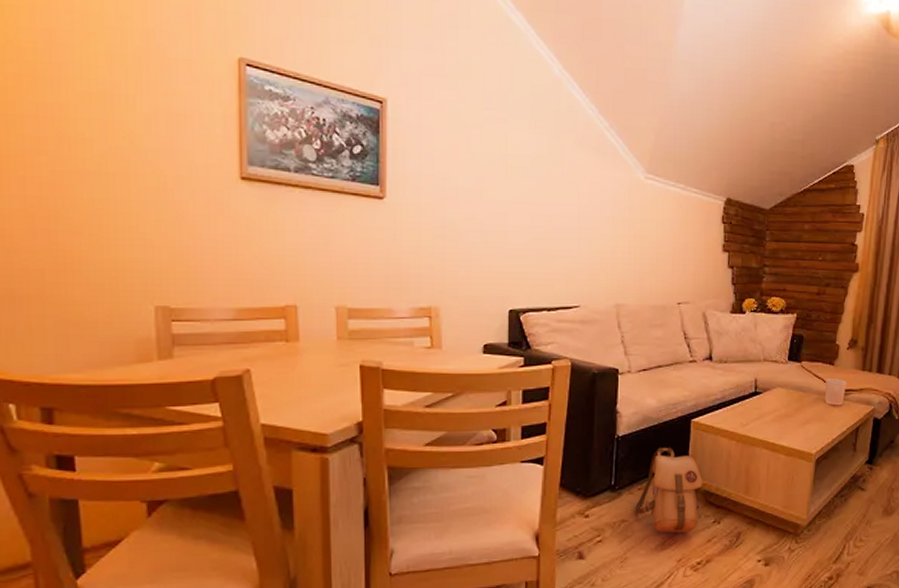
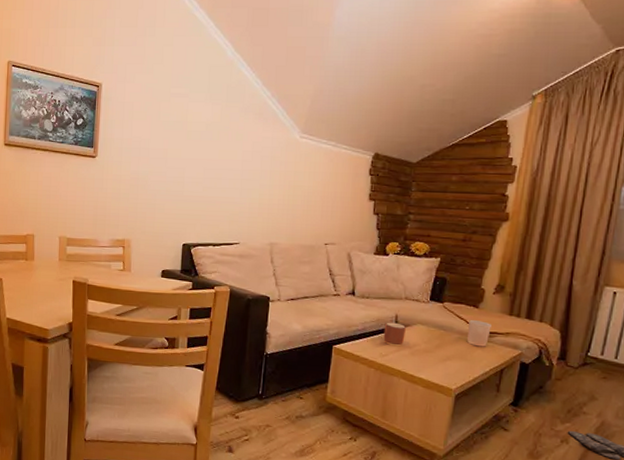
backpack: present [635,447,703,533] -> none [278,367,342,444]
mug: none [743,387,766,414] -> present [383,322,406,347]

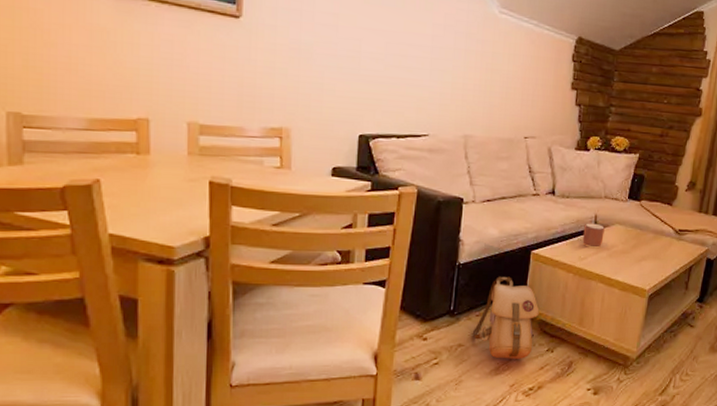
backpack: none [278,367,342,444] -> present [472,276,540,359]
candle holder: present [467,320,493,347] -> none [661,218,684,245]

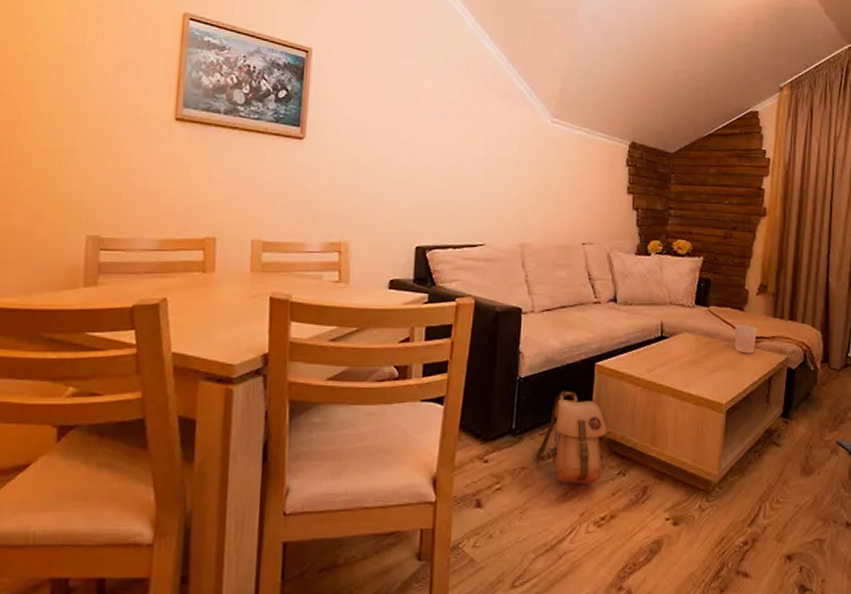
mug: present [582,223,605,249] -> none [649,331,672,359]
candle holder: none [661,218,684,245] -> present [735,325,758,354]

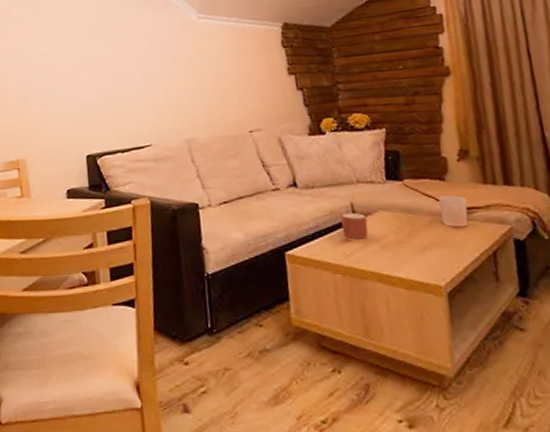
backpack: present [536,391,607,484] -> none [237,284,314,384]
mug: none [649,331,672,359] -> present [340,212,369,243]

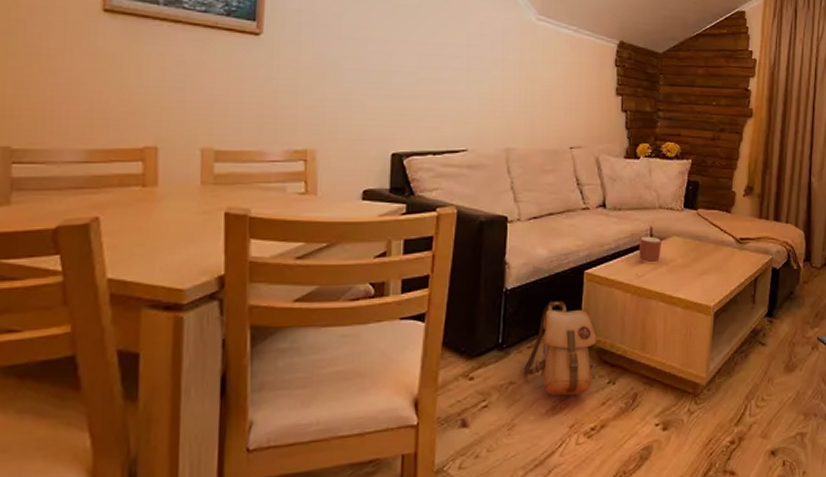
backpack: none [237,284,314,384] -> present [524,301,597,396]
candle holder: present [438,195,468,228] -> none [722,227,745,256]

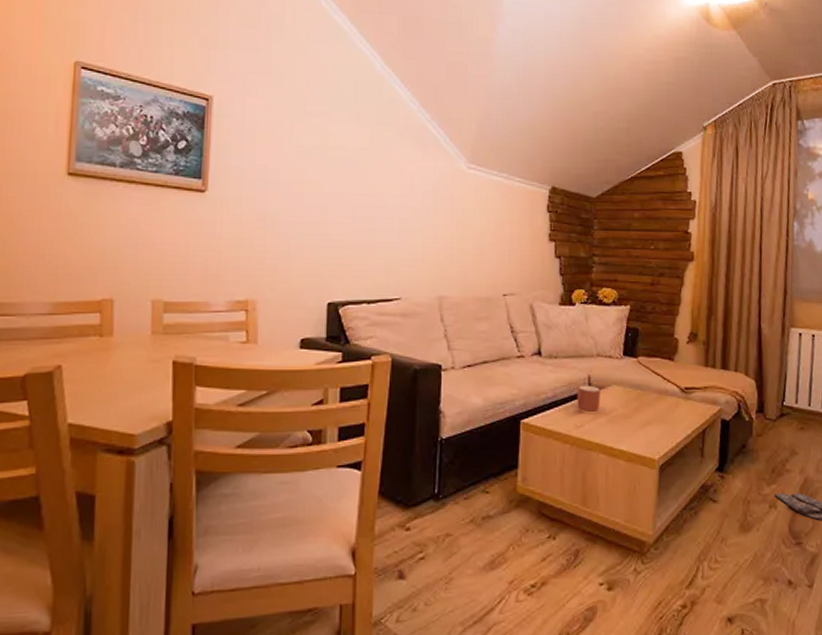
backpack: present [524,301,597,396] -> none [461,451,535,550]

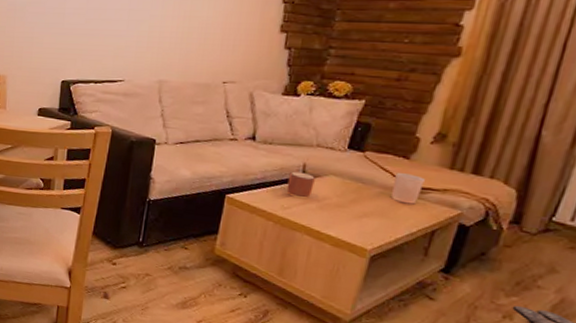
candle holder: none [665,375,690,406] -> present [391,173,426,205]

